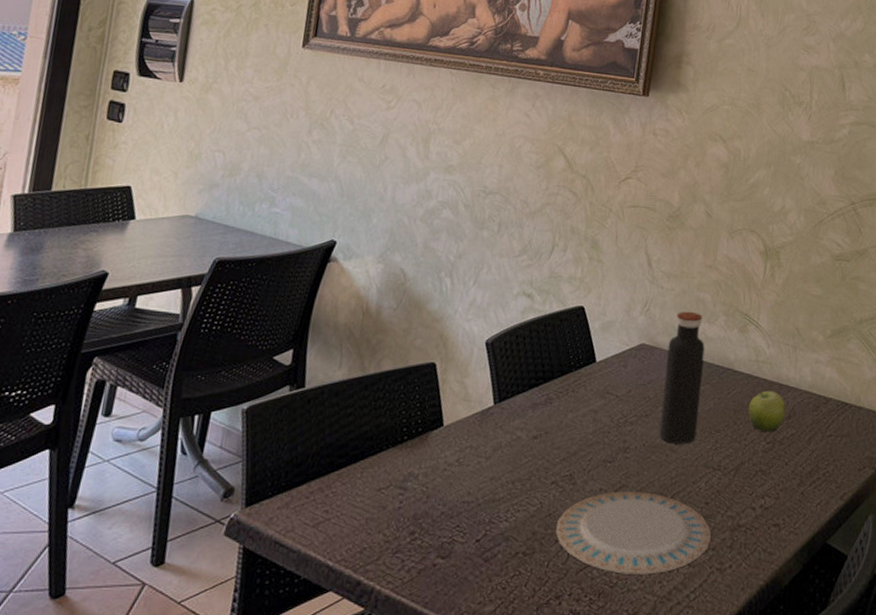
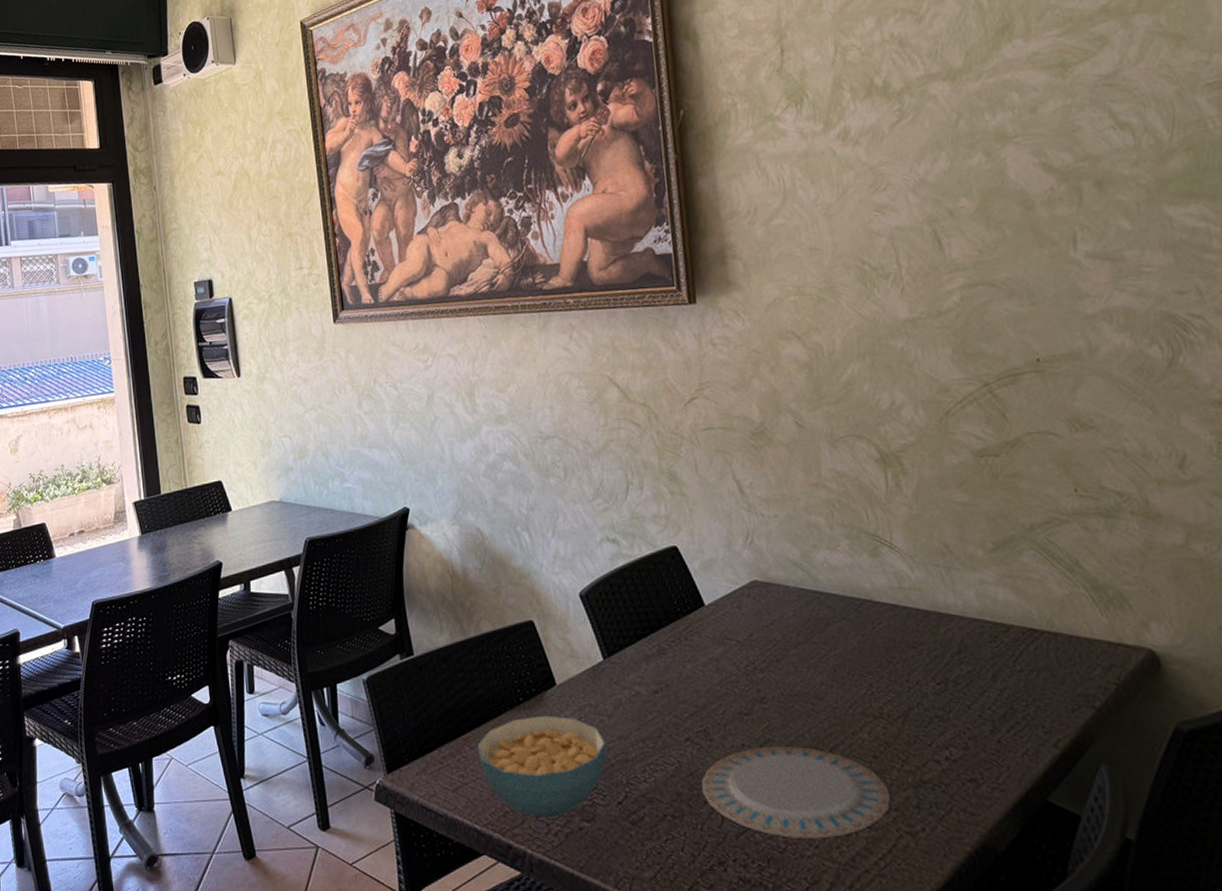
cereal bowl: none [349,454,479,555] -> present [477,715,607,818]
water bottle: present [659,311,705,444] -> none [785,538,844,691]
fruit: present [748,390,786,433] -> none [902,621,954,672]

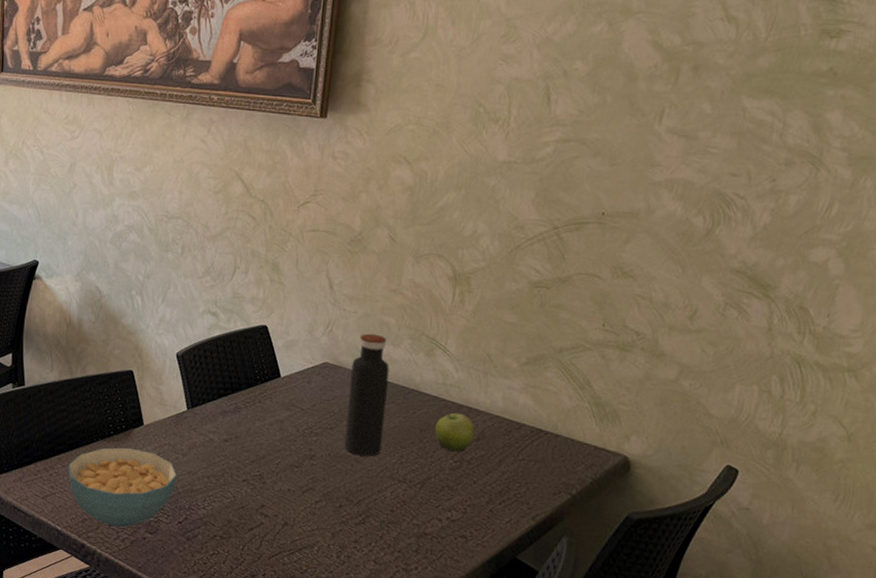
plate: present [701,746,891,839] -> none [248,493,398,567]
water bottle: none [785,538,844,691] -> present [344,333,390,457]
fruit: none [902,621,954,672] -> present [434,412,475,453]

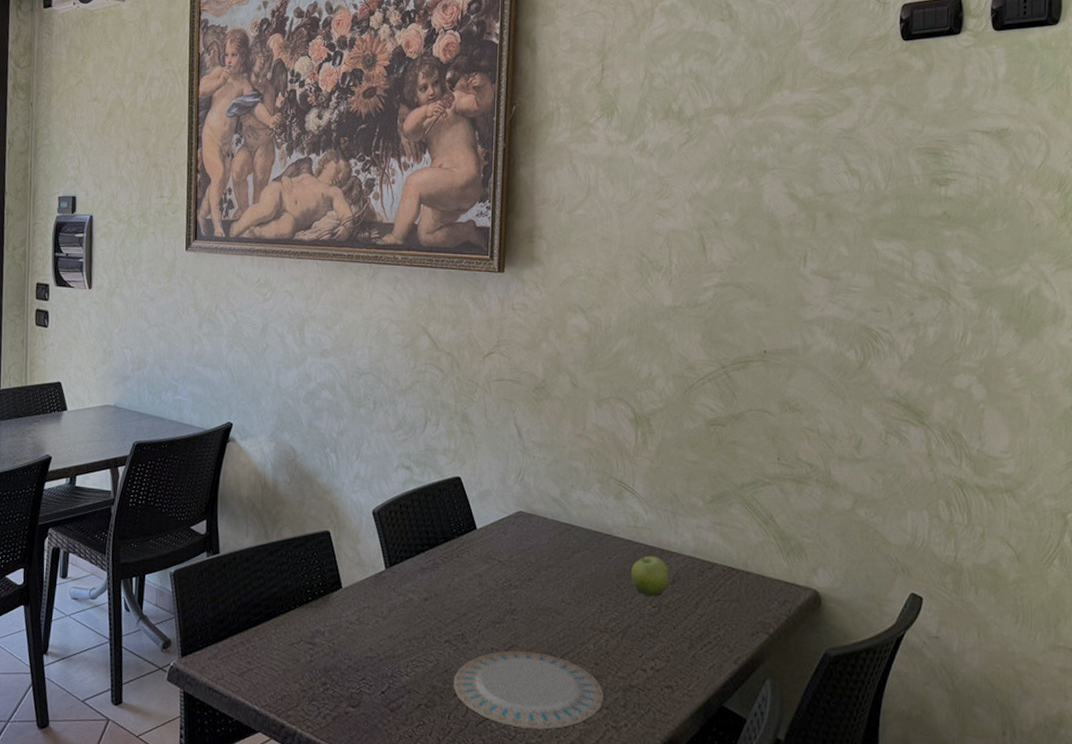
cereal bowl: present [68,447,178,528] -> none [265,613,379,703]
plate: none [248,493,398,567] -> present [453,651,605,730]
water bottle: present [344,333,390,457] -> none [544,479,583,607]

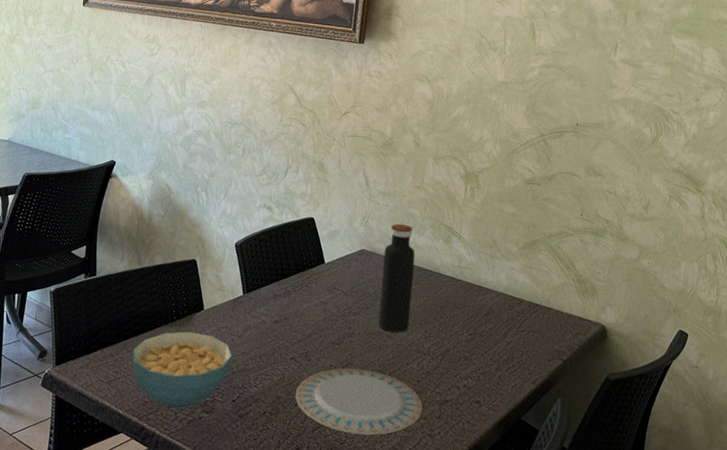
cereal bowl: none [265,613,379,703] -> present [132,331,233,409]
water bottle: none [544,479,583,607] -> present [378,223,415,333]
fruit: present [630,555,670,597] -> none [452,291,485,327]

